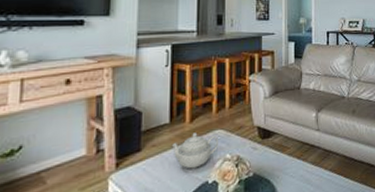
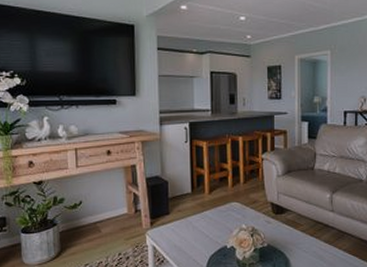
teapot: present [172,132,218,169] -> none [195,203,234,234]

